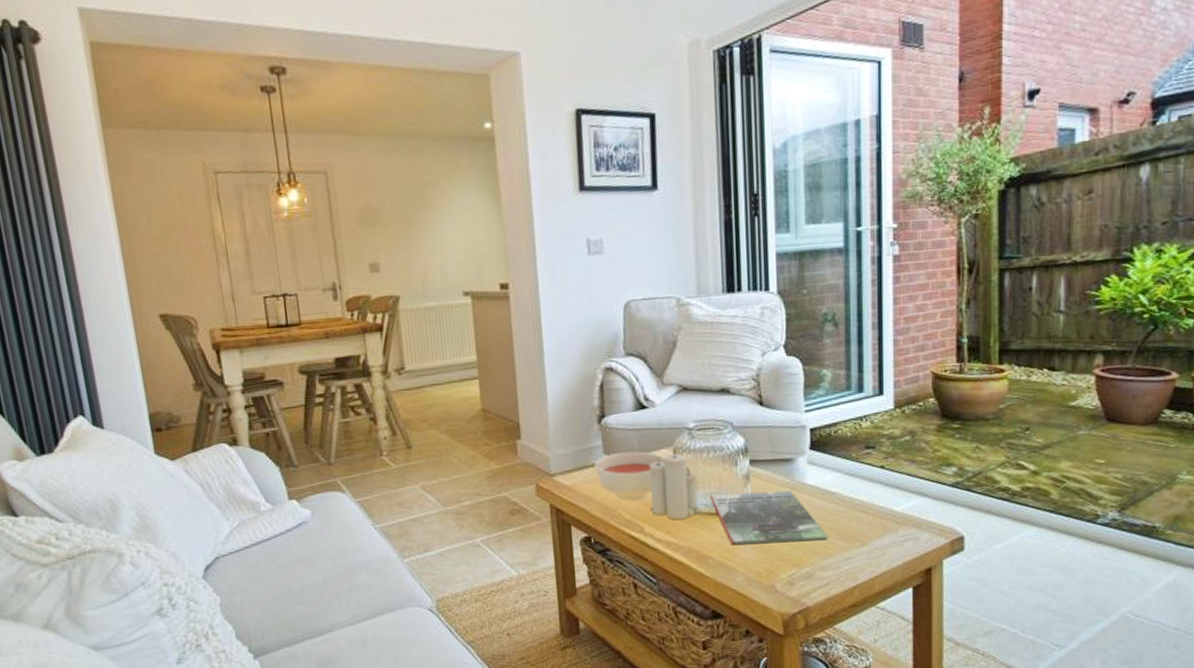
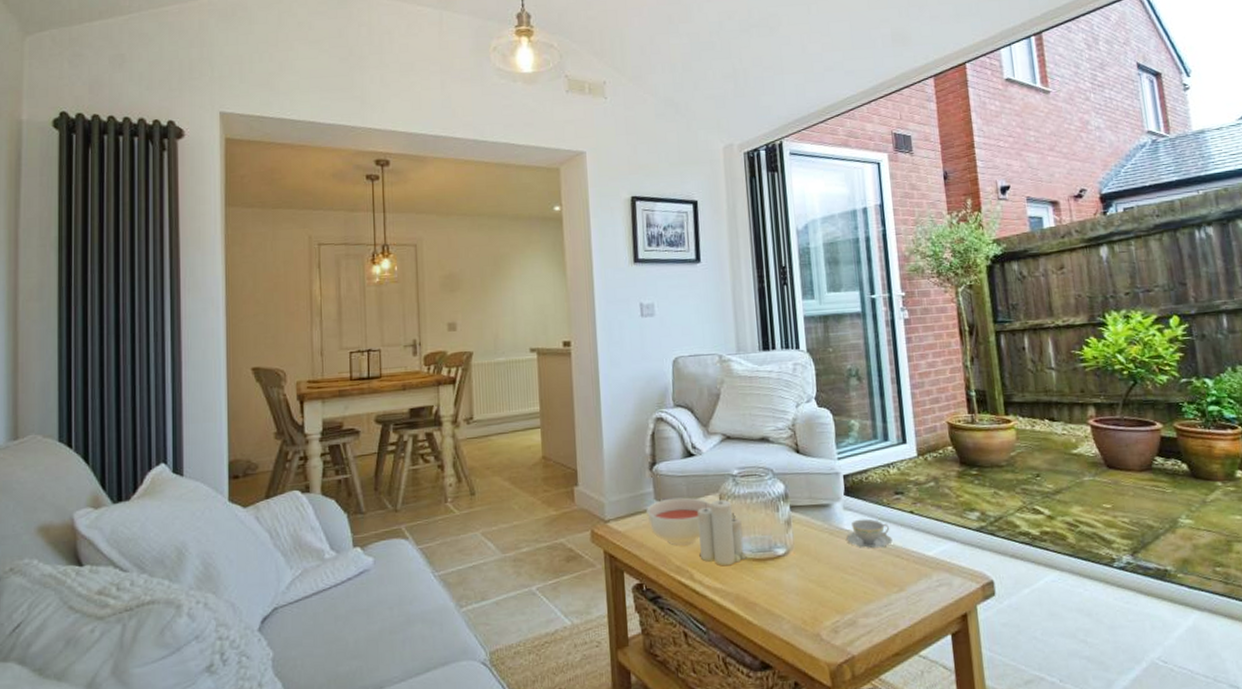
magazine: present [709,490,829,544] -> none [754,535,868,591]
teacup: none [809,473,859,504] -> present [846,519,893,549]

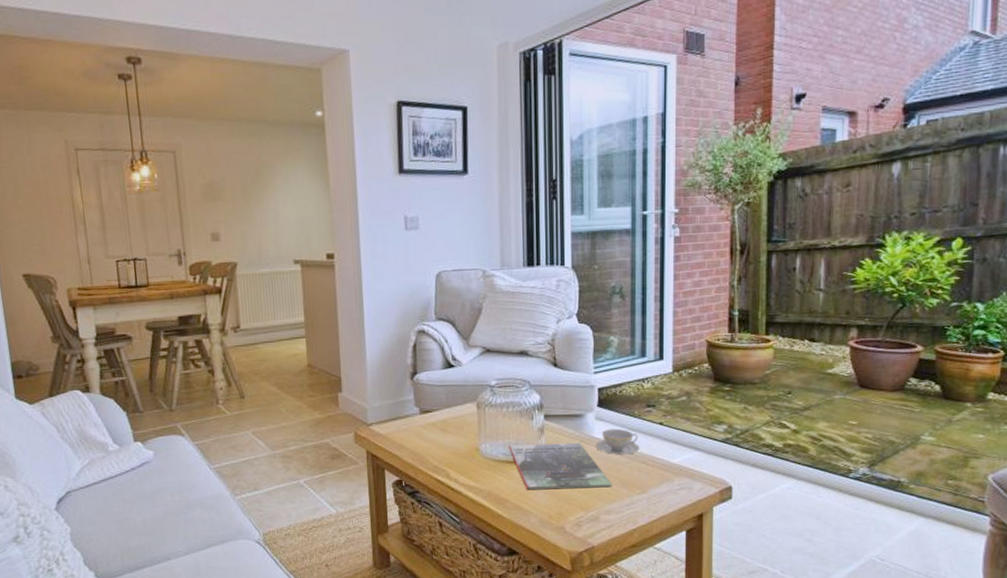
bowl: present [646,497,712,546] -> none [407,405,469,448]
candle: present [697,497,747,567] -> none [455,406,500,467]
magazine: none [754,535,868,591] -> present [508,442,613,489]

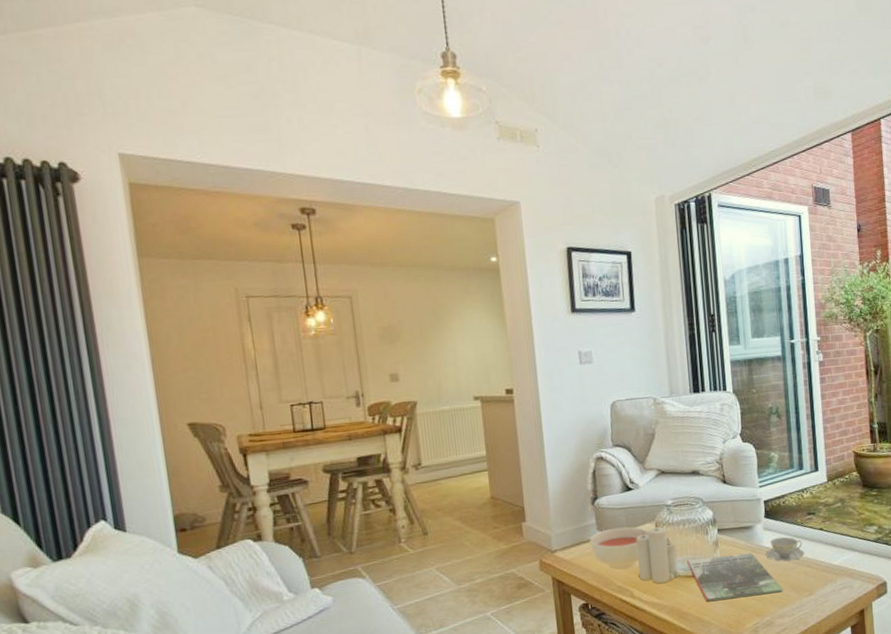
bowl: none [407,405,469,448] -> present [590,526,649,569]
candle: none [455,406,500,467] -> present [636,525,680,584]

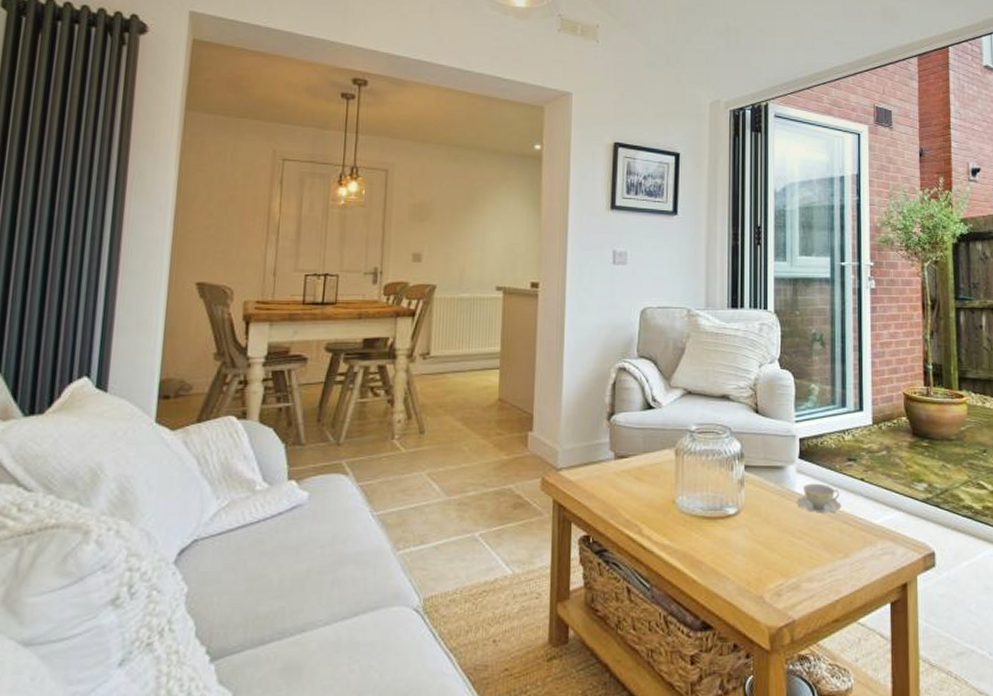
bowl: present [590,526,649,569] -> none [600,450,667,499]
candle: present [636,525,680,584] -> none [650,452,697,523]
magazine: present [686,552,784,601] -> none [706,497,815,551]

